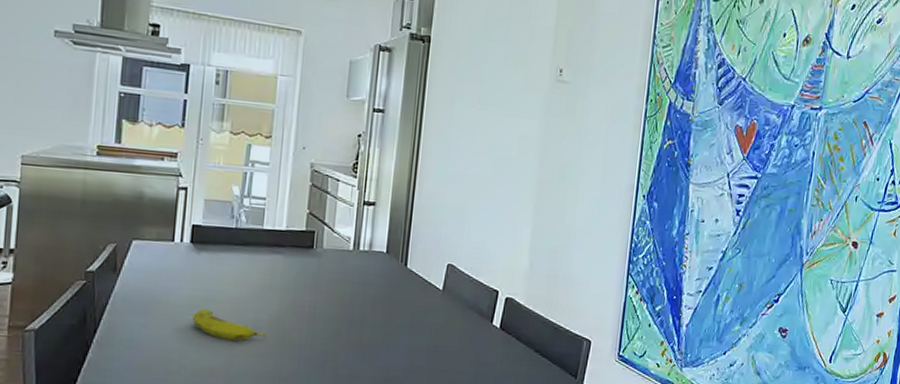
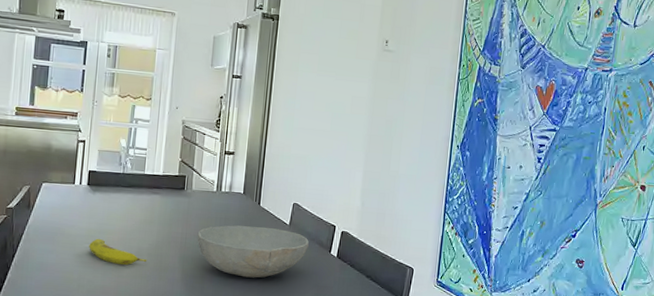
bowl: none [329,291,466,355] -> present [197,225,309,278]

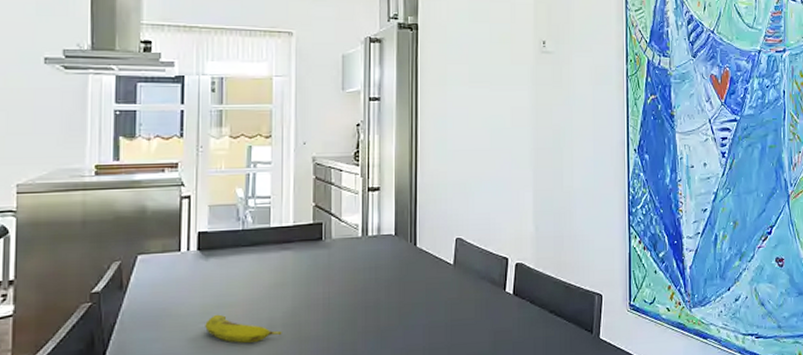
bowl: present [197,225,309,278] -> none [343,270,479,335]

